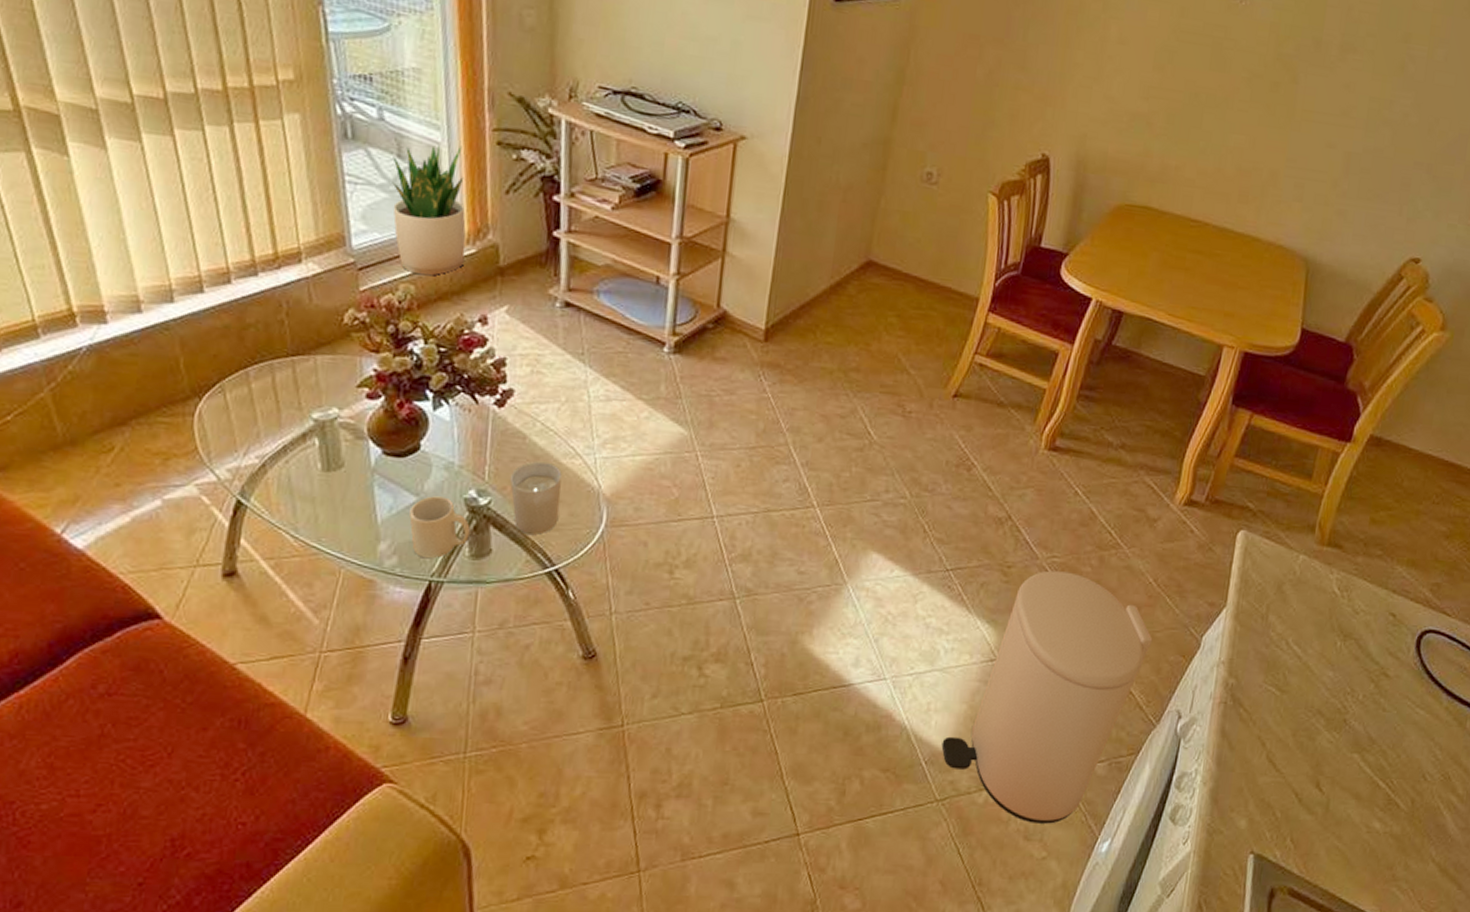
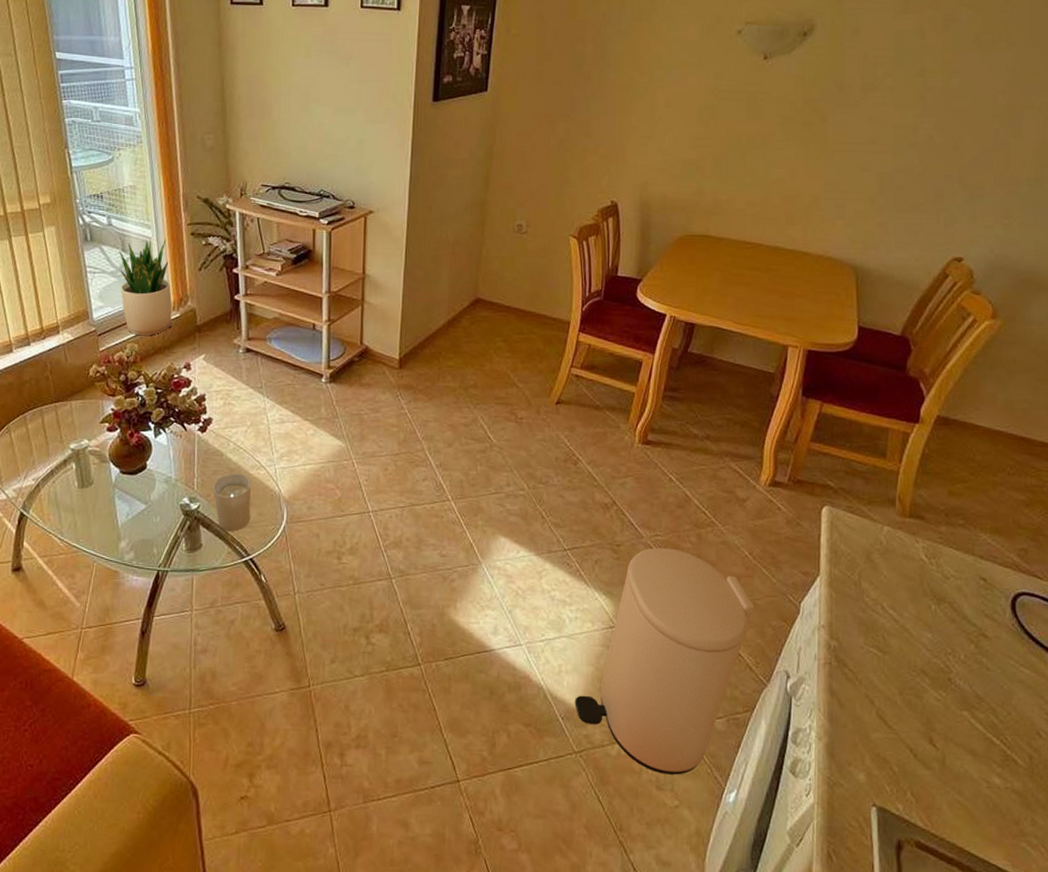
mug: present [409,496,470,559] -> none [141,504,185,553]

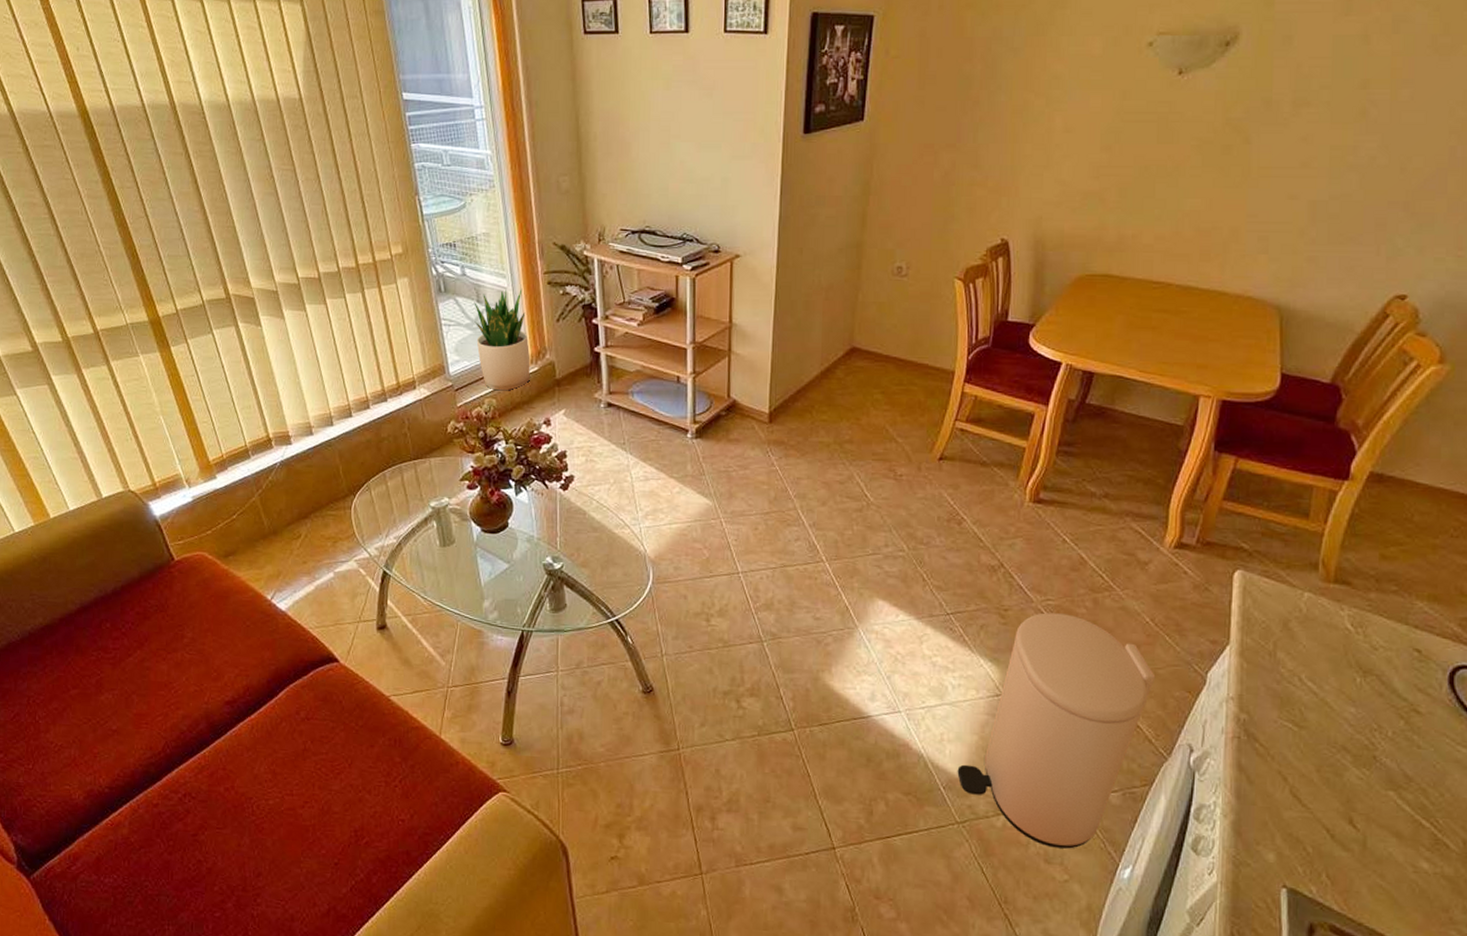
candle holder: present [212,473,251,531] -> none [576,532,616,591]

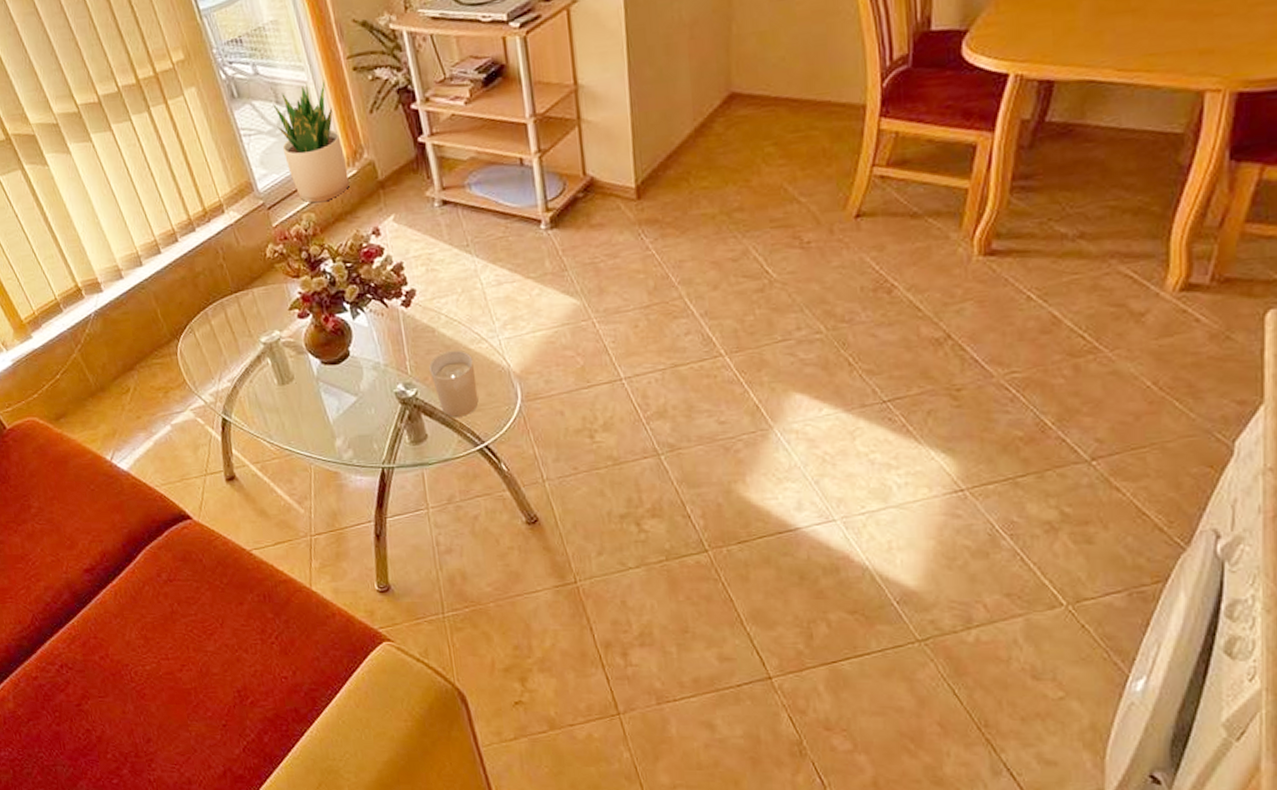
candle holder: none [576,532,616,591] -> present [428,349,479,417]
pedal bin: present [957,612,1156,849] -> none [912,387,1164,662]

